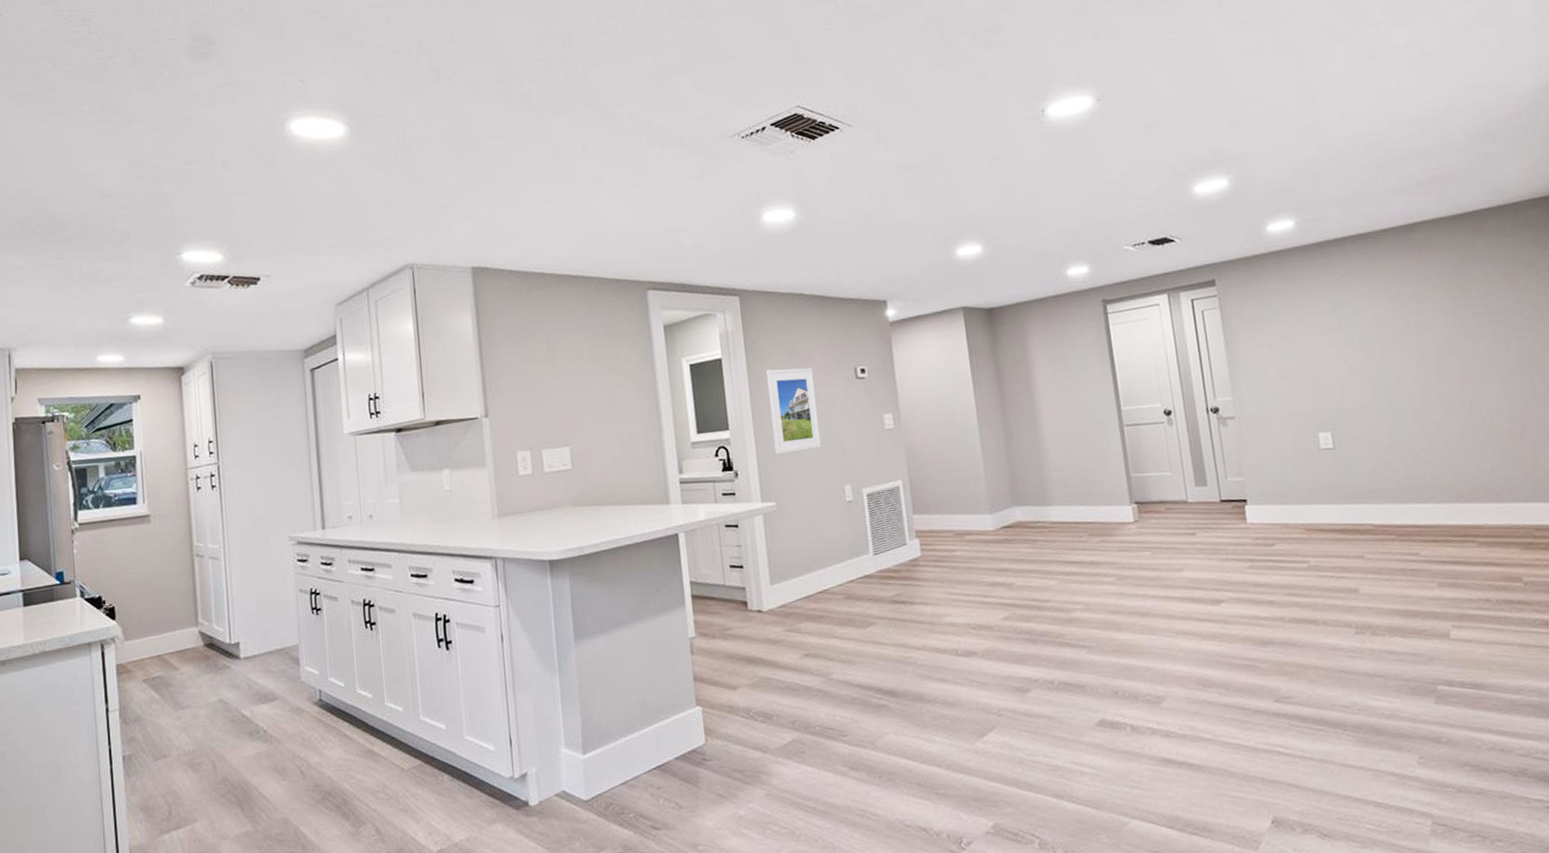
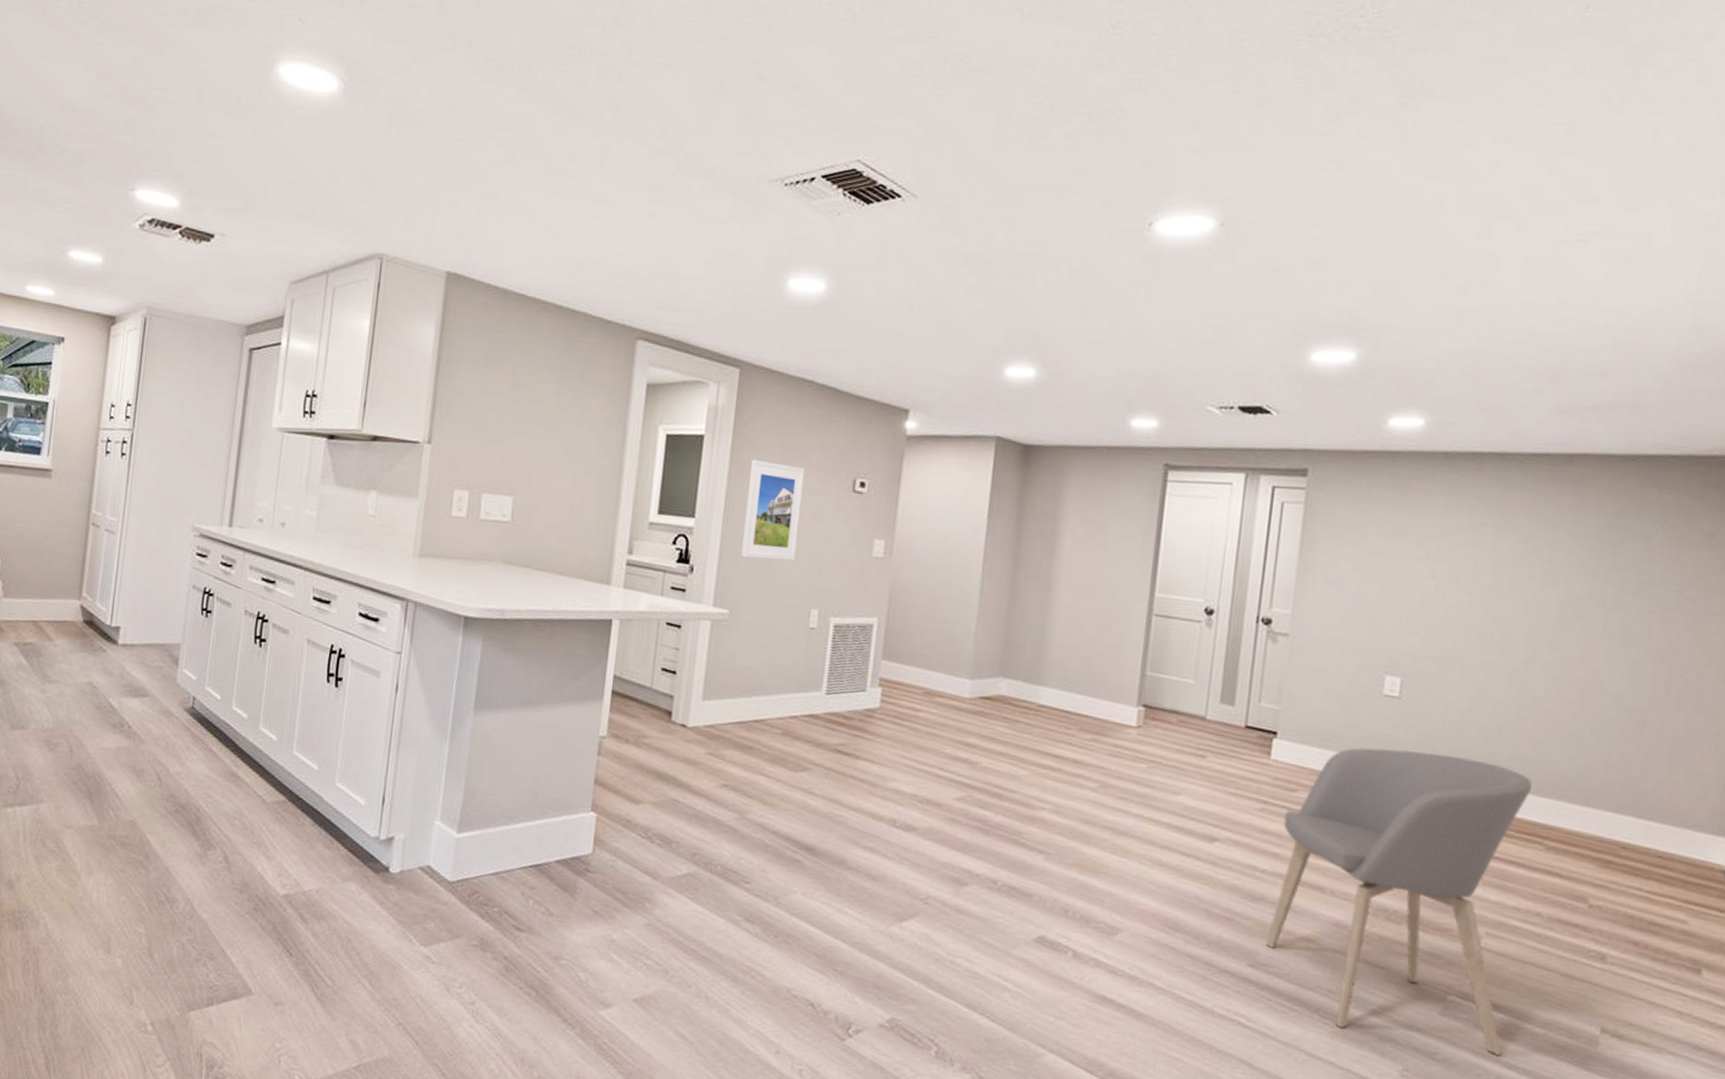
armchair: none [1270,484,1491,736] -> present [1265,748,1532,1056]

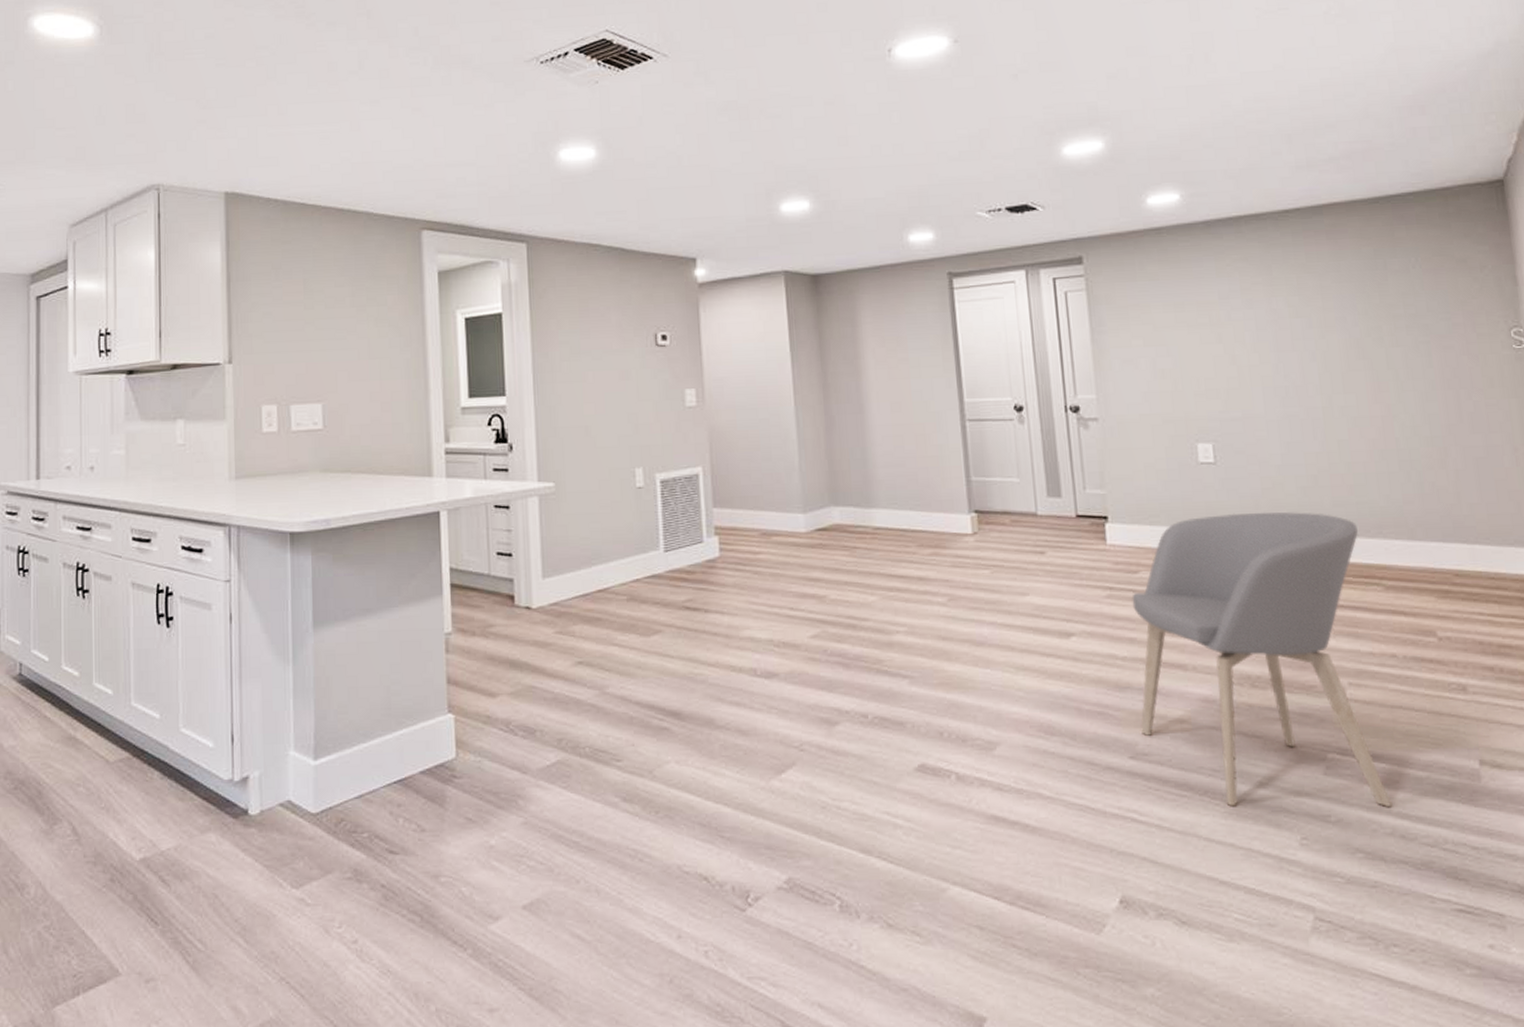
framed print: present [741,459,806,561] -> none [551,329,611,428]

